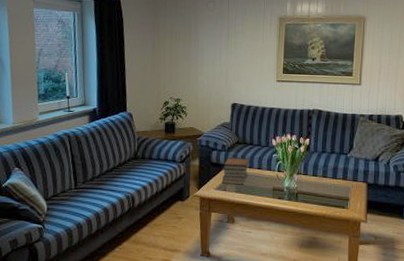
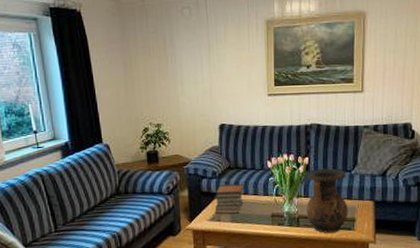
vase: none [305,150,343,210] -> present [306,168,348,233]

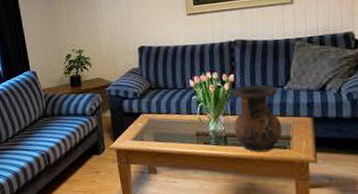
book stack: present [214,184,243,214] -> none [136,104,166,133]

